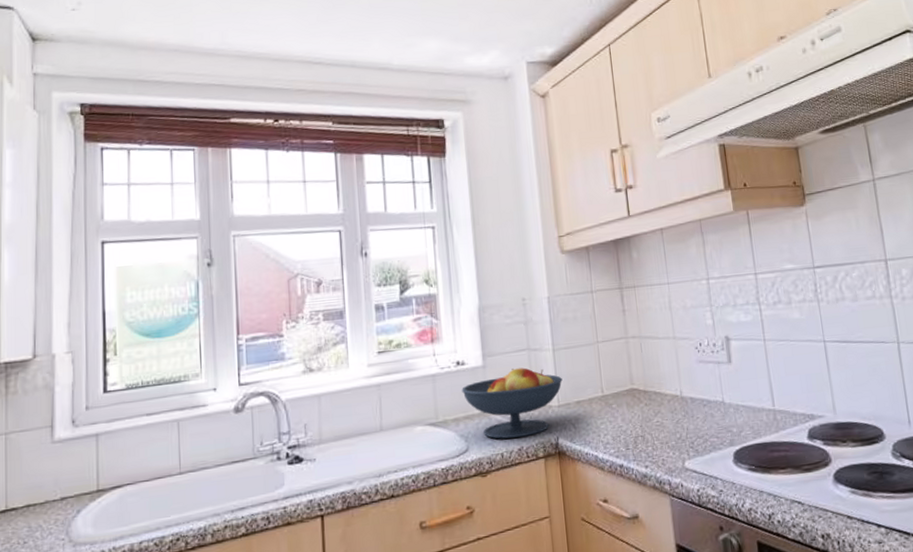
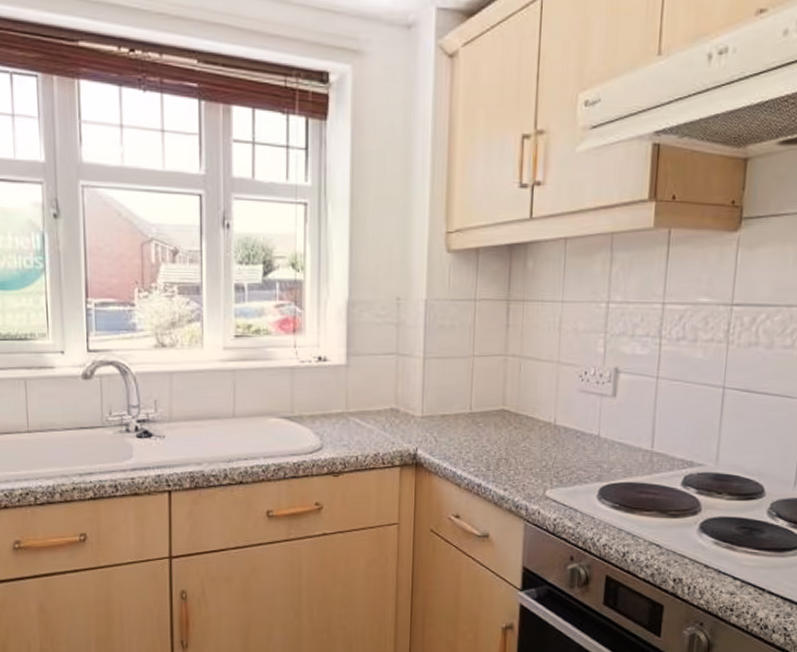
fruit bowl: present [462,367,563,439] -> none [321,372,430,443]

